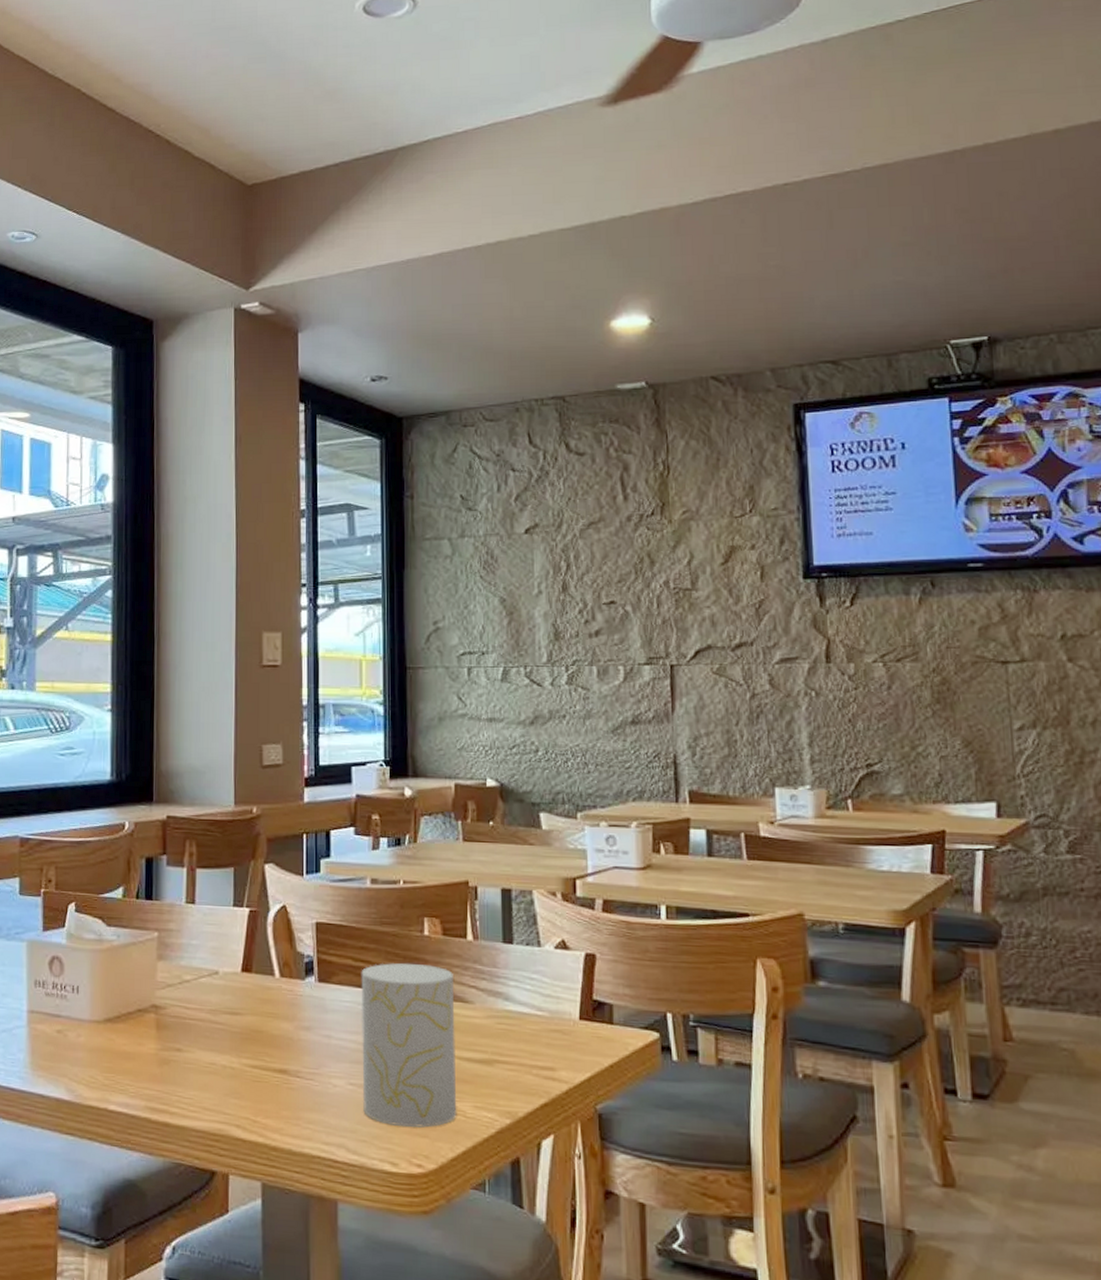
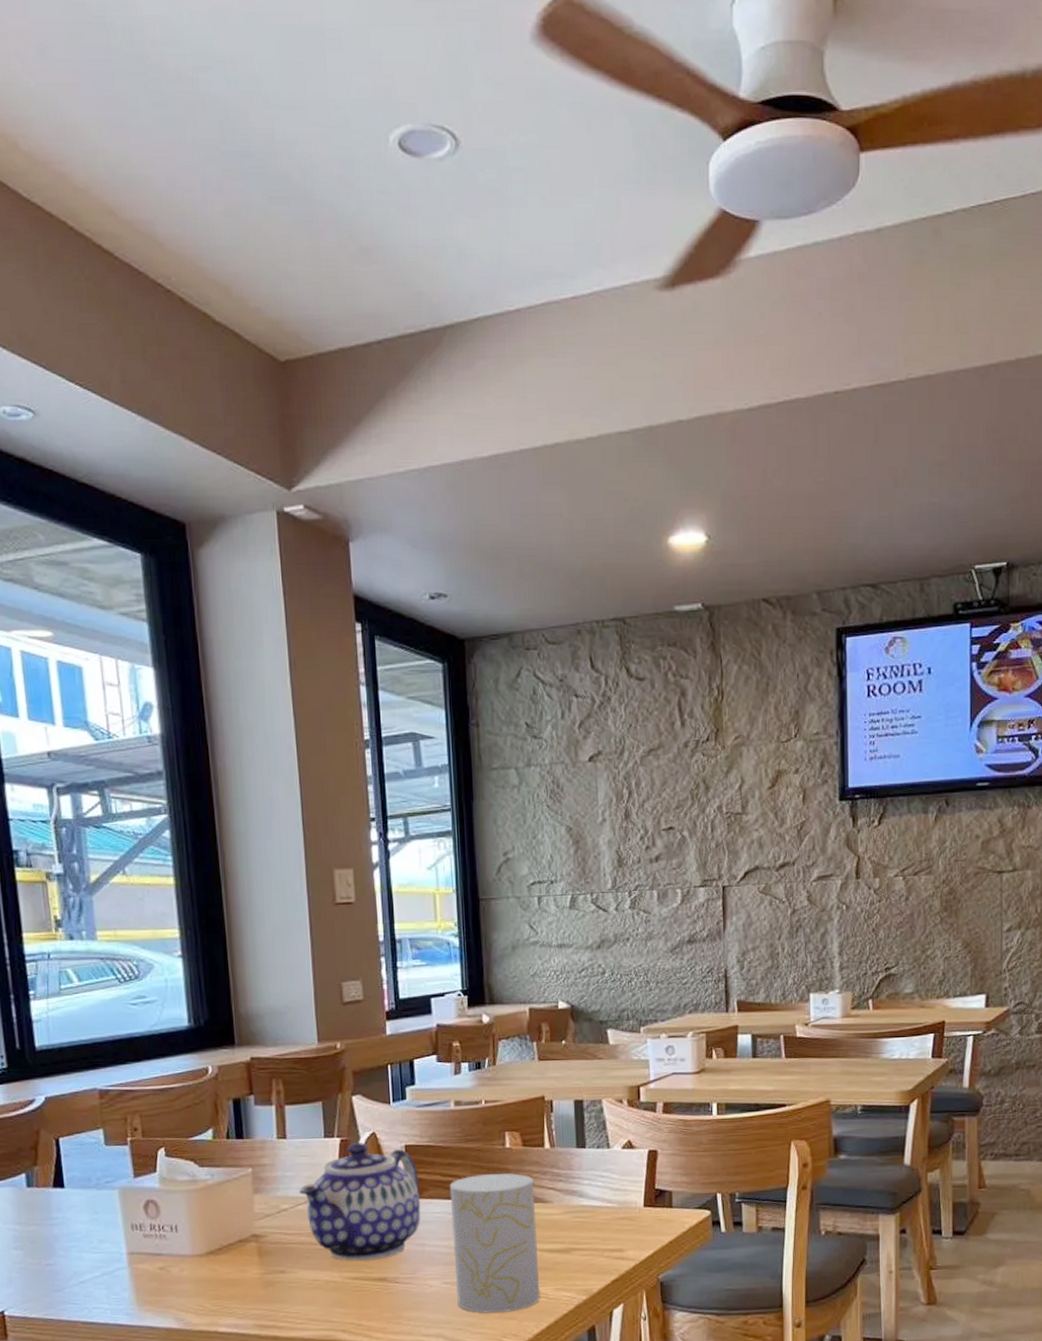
teapot: none [203,915,329,1048] -> present [299,1143,421,1261]

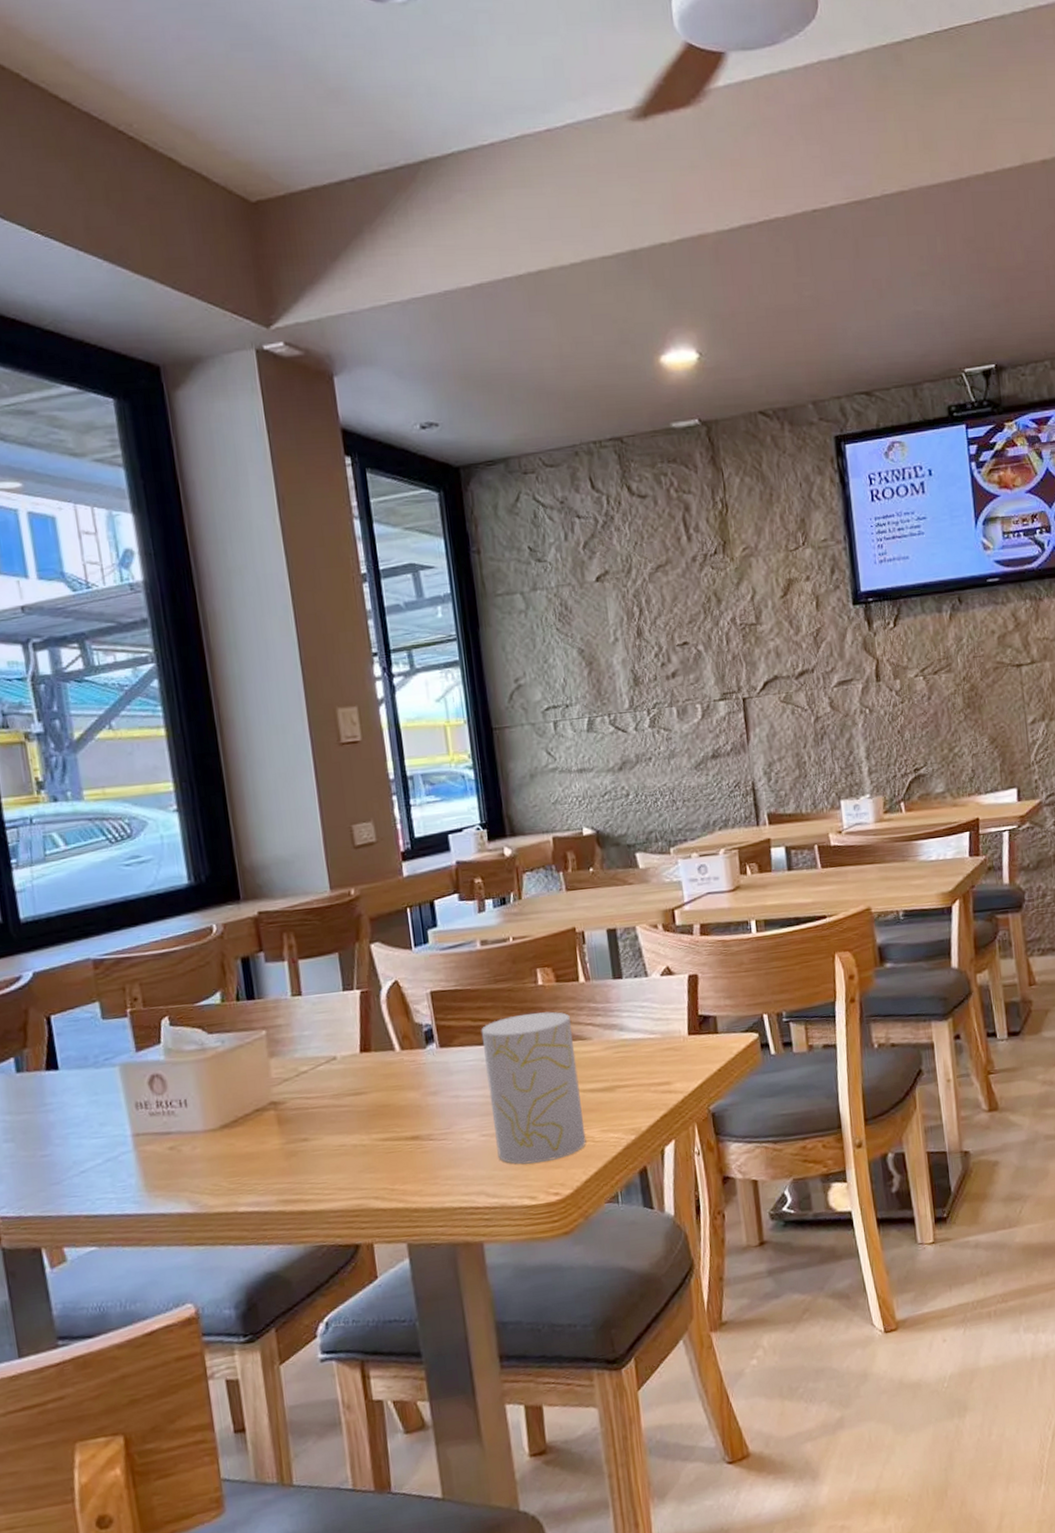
teapot: present [299,1143,421,1261] -> none [318,993,452,1121]

